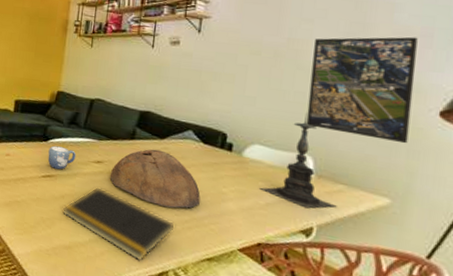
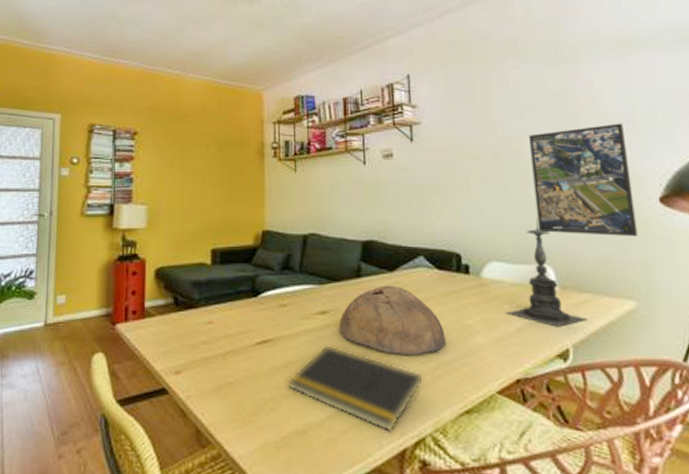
mug: present [47,146,76,170] -> none [261,301,296,331]

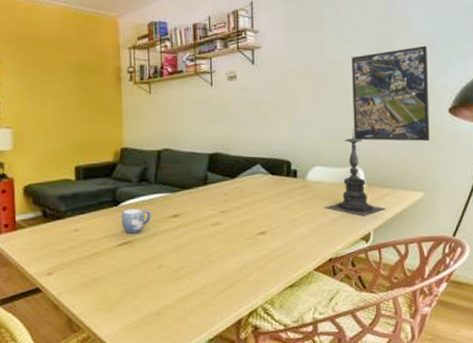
mug: none [261,301,296,331] -> present [121,208,152,234]
notepad: present [287,345,425,432] -> none [145,242,258,307]
bowl: present [338,285,446,356] -> none [188,190,276,247]

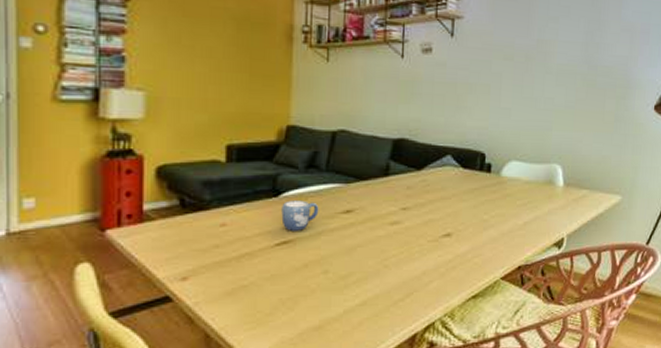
candle holder: present [324,128,386,216] -> none [518,120,582,220]
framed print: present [352,45,430,142] -> none [555,33,639,140]

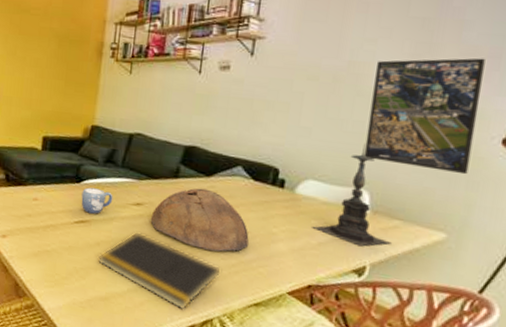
notepad: none [306,243,440,320] -> present [97,232,222,311]
bowl: none [362,184,463,250] -> present [150,188,249,252]
candle holder: none [518,120,582,220] -> present [312,144,392,247]
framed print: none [555,33,639,140] -> present [363,58,486,175]

